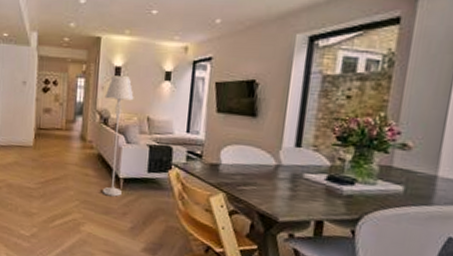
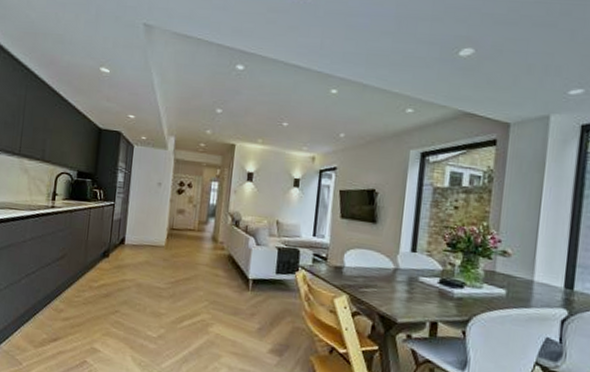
floor lamp: present [103,75,134,197] -> none [232,180,265,298]

